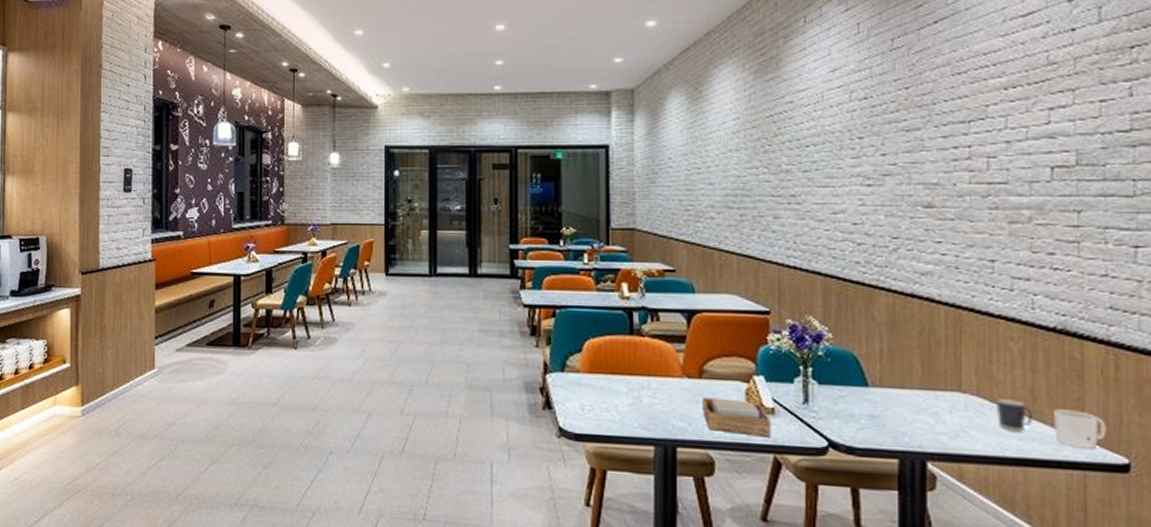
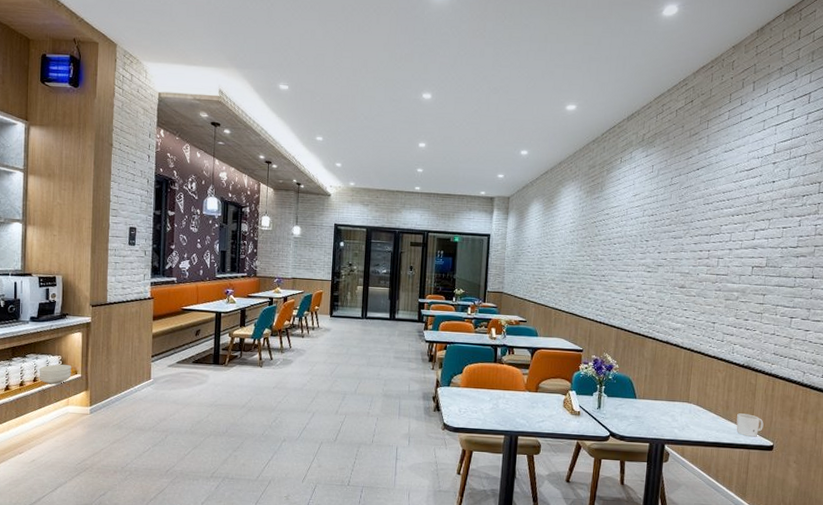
bowl: none [20,350,59,378] -> present [38,364,72,384]
napkin holder: present [702,397,772,438] -> none [536,404,578,430]
mug: present [995,399,1034,432] -> none [706,407,726,427]

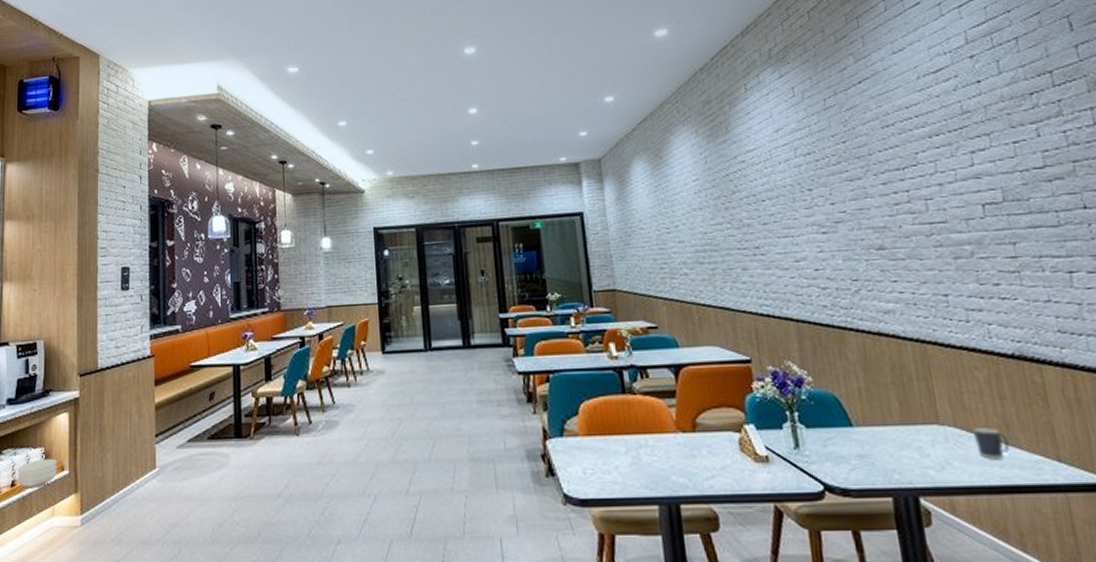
mug: none [706,407,726,427] -> present [971,428,1010,460]
mug: present [736,413,764,437] -> none [1027,433,1079,471]

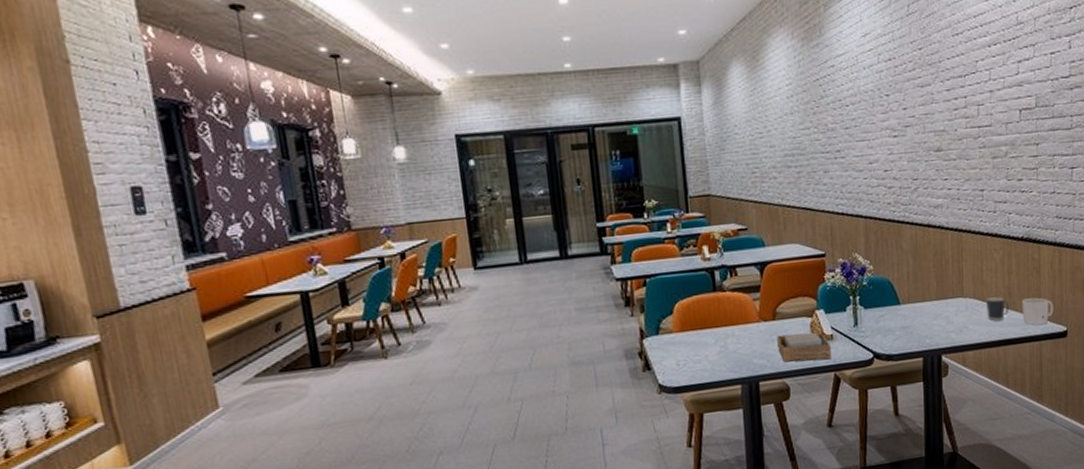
bowl: present [17,458,57,488] -> none [30,411,88,447]
napkin holder: none [699,450,769,487] -> present [777,332,832,362]
mug: none [1027,433,1079,471] -> present [1022,297,1054,326]

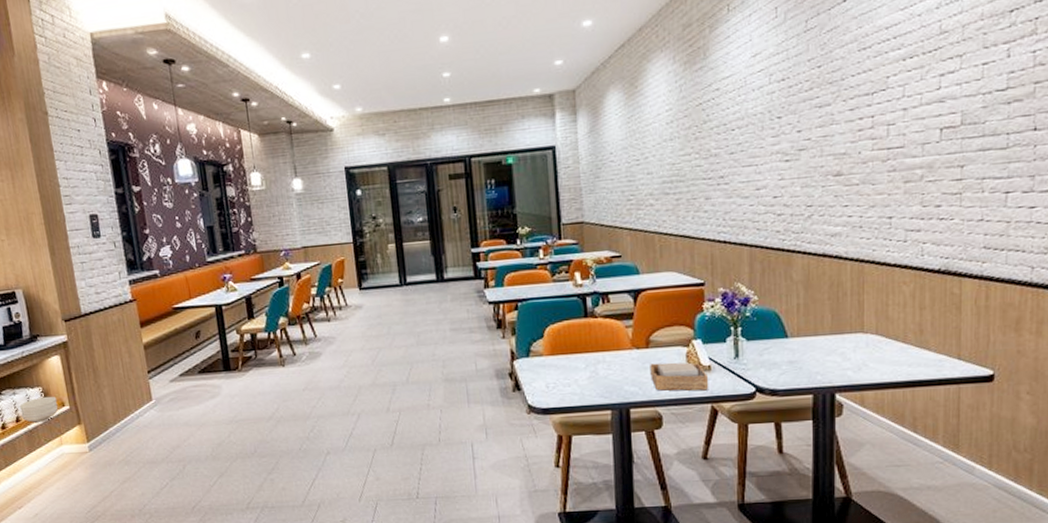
bowl: none [30,411,88,447] -> present [19,396,58,423]
mug: present [985,297,1010,321] -> none [890,334,920,360]
mug: present [1022,297,1054,326] -> none [936,336,977,367]

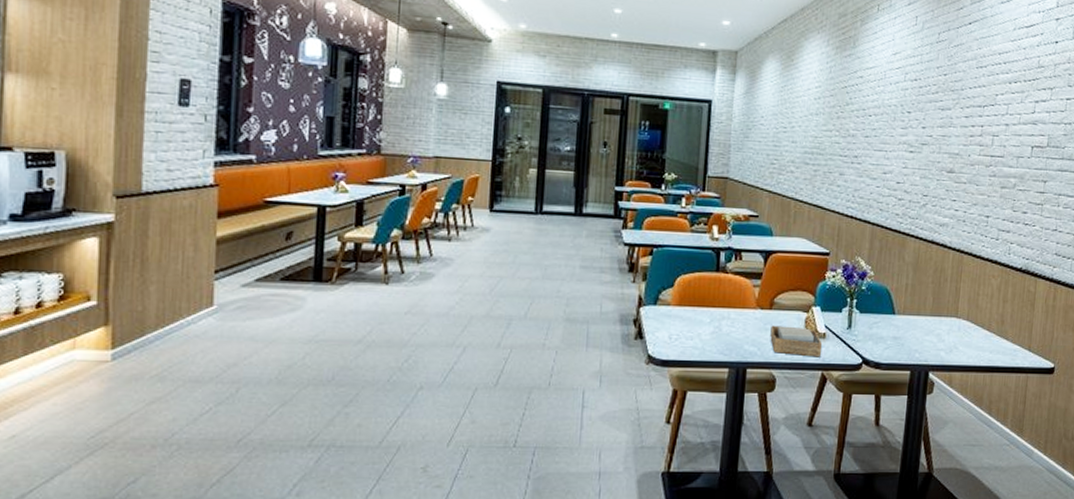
bowl: present [19,396,58,423] -> none [23,286,81,318]

